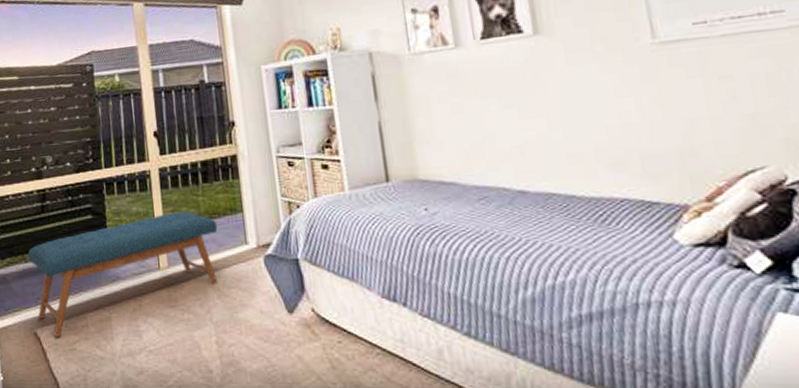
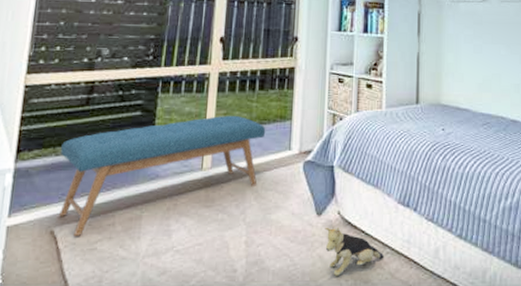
plush toy: none [299,325,374,378] -> present [325,227,383,276]

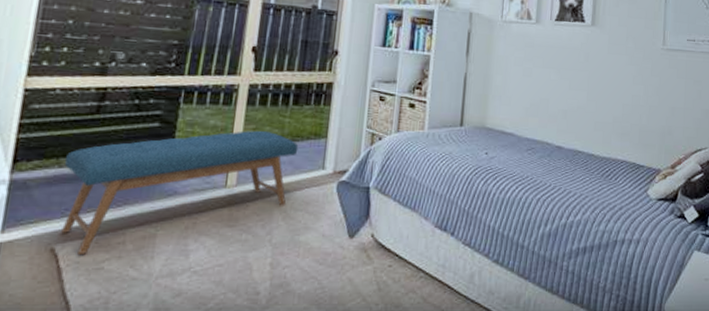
plush toy: present [325,227,383,276] -> none [356,249,417,300]

